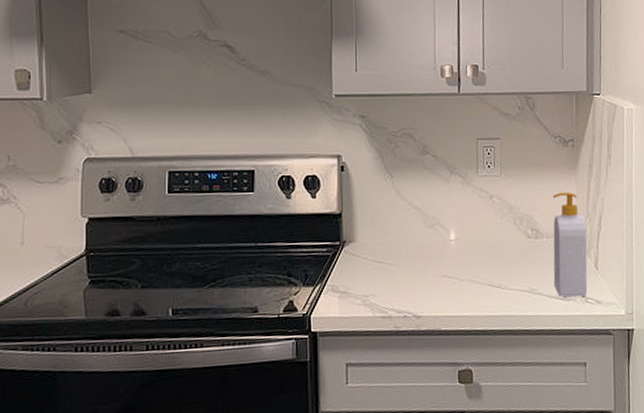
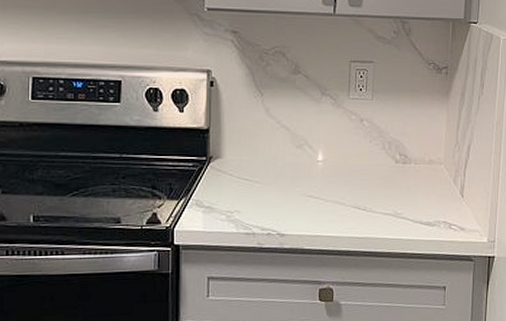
soap bottle: present [552,191,588,297] -> none [419,119,455,223]

